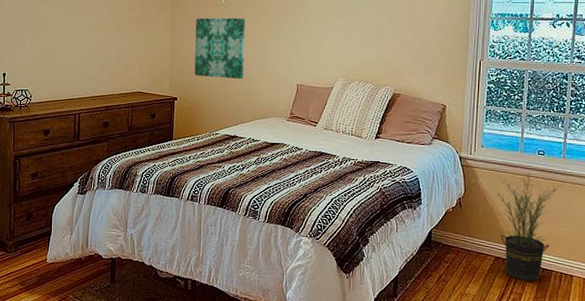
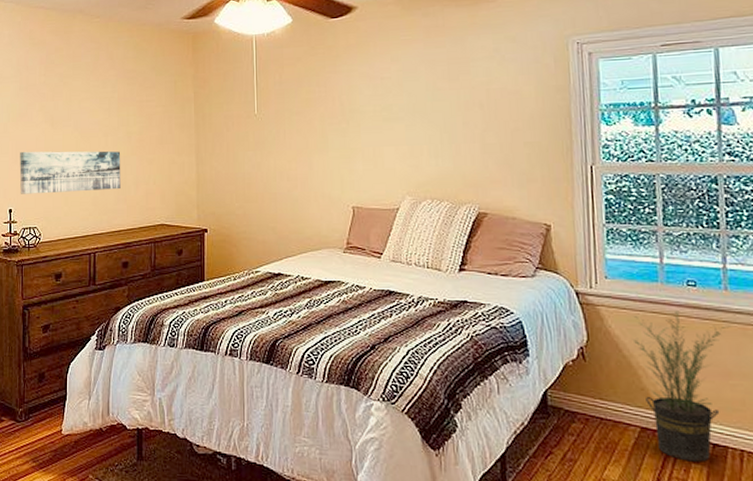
wall art: none [13,23,105,61] -> present [19,151,121,194]
wall art: present [194,17,246,80] -> none [225,130,286,204]

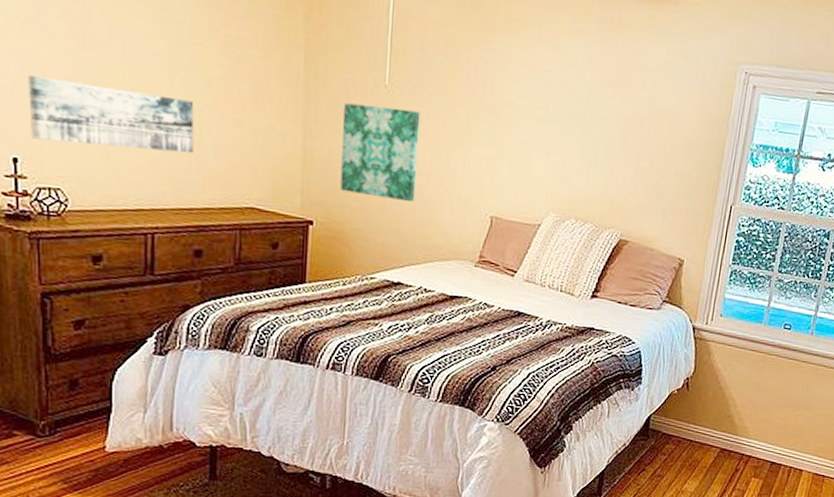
wall art: none [225,130,286,204] -> present [340,103,421,203]
potted plant: present [632,311,730,462] -> none [729,350,807,477]

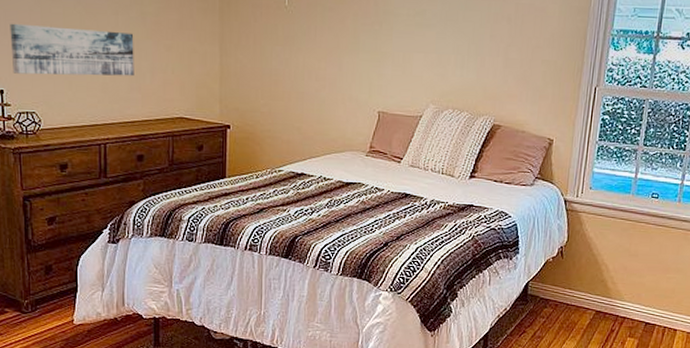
wall art: present [340,103,421,203] -> none [251,24,315,104]

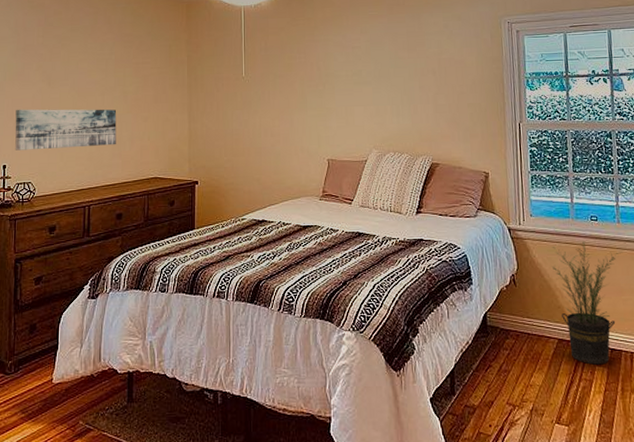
potted plant: none [602,218,676,336] -> present [551,241,622,365]

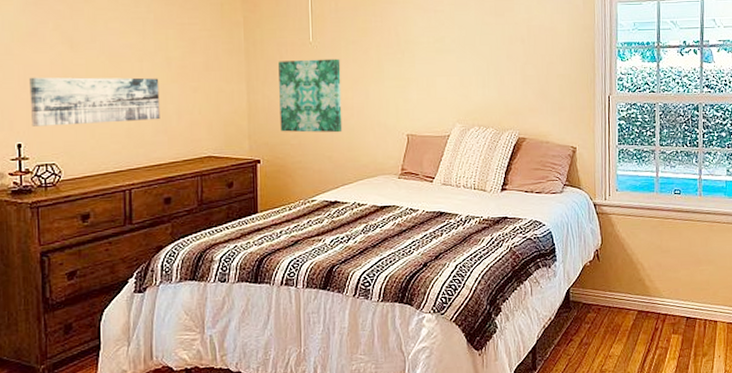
wall art: none [216,91,270,158] -> present [278,58,343,133]
potted plant: present [551,241,622,365] -> none [634,214,702,333]

